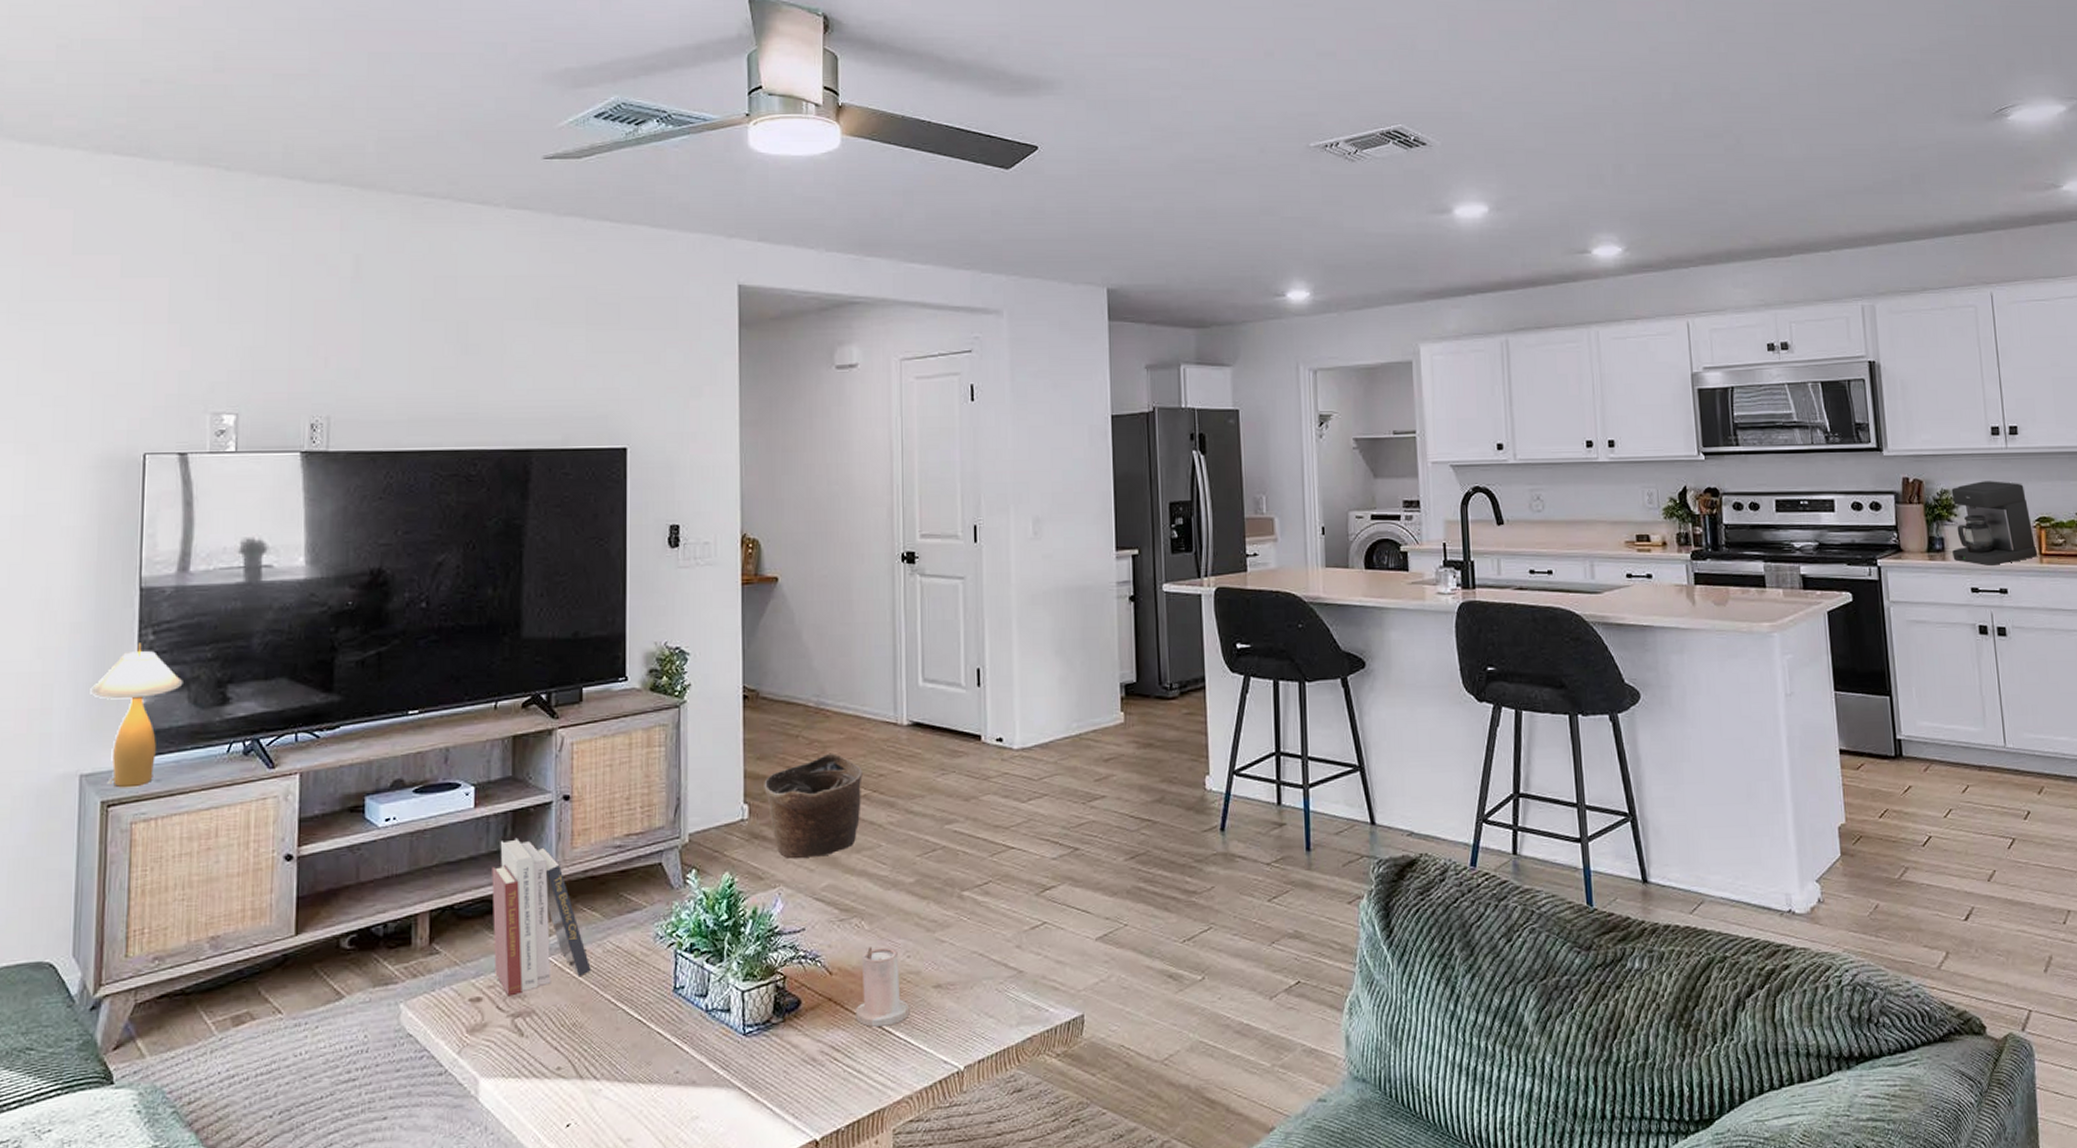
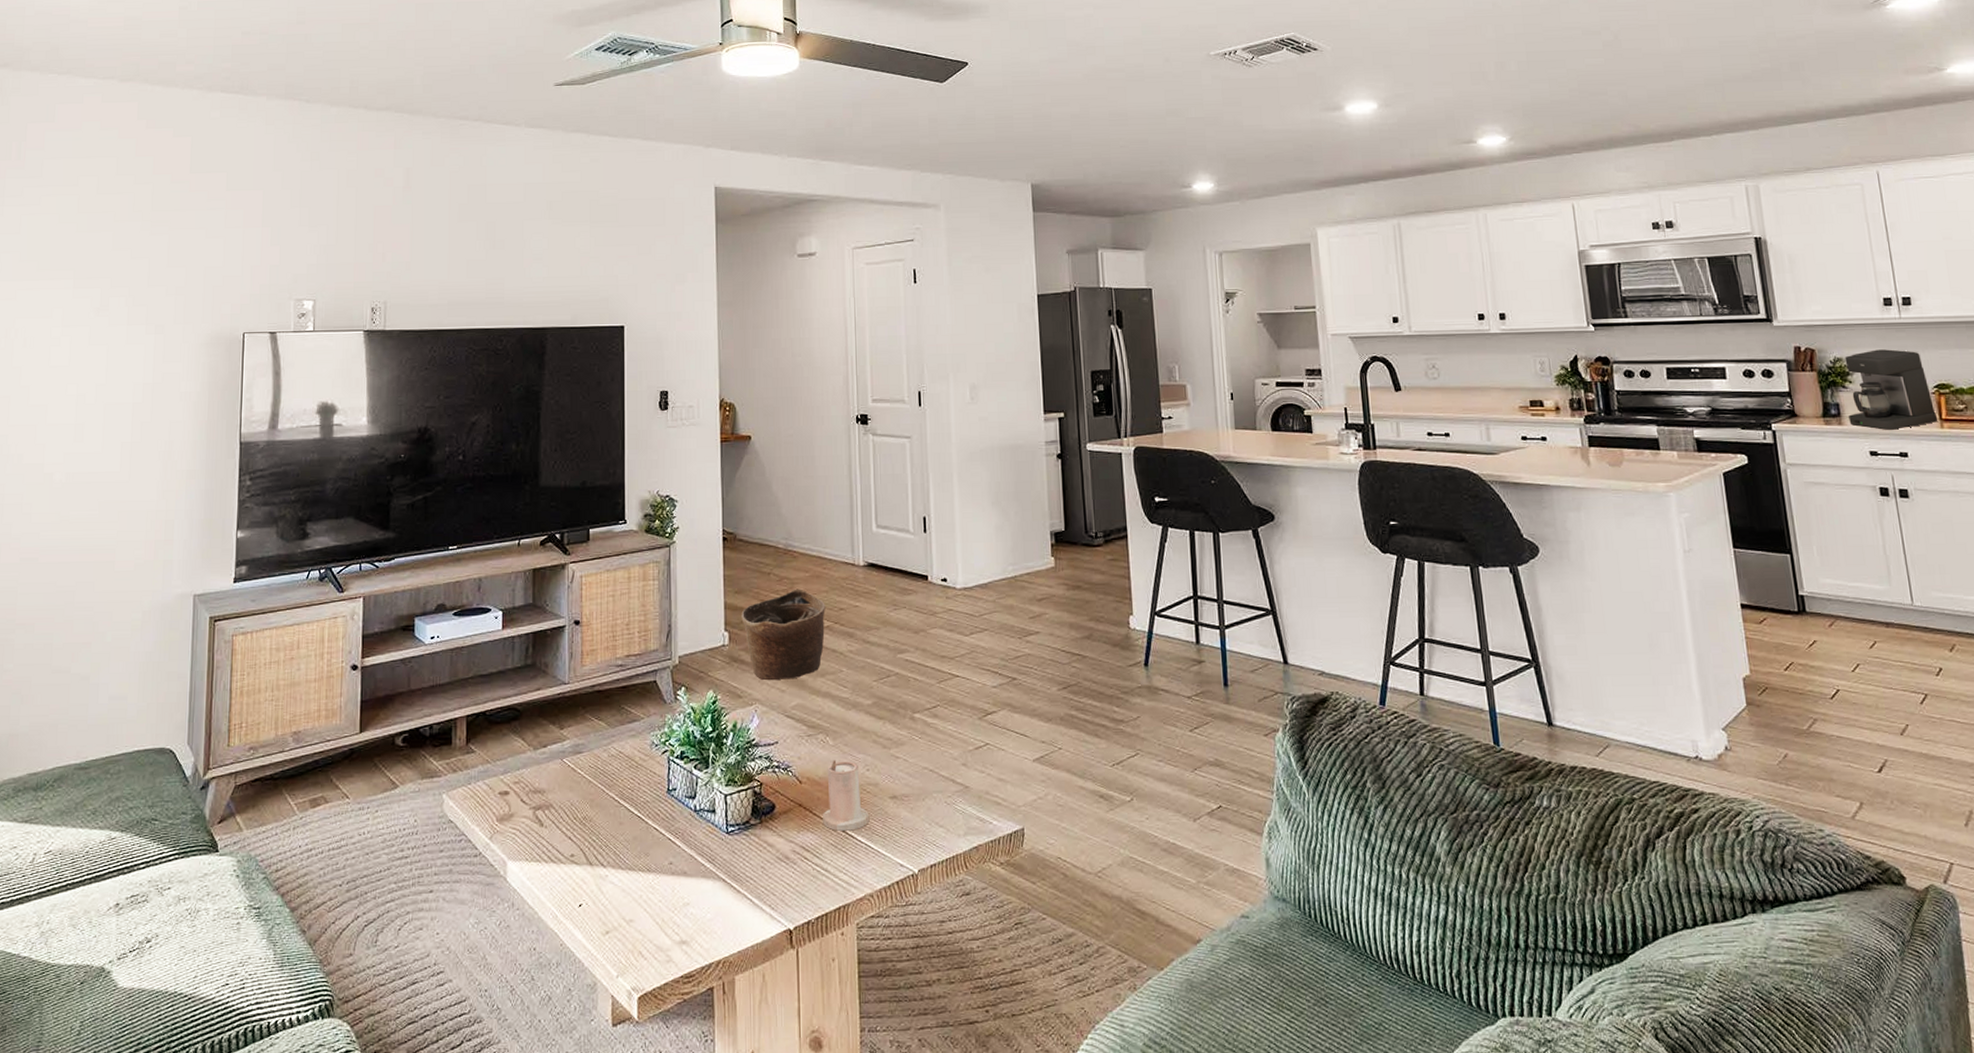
table lamp: present [90,643,183,788] -> none [202,487,273,606]
books: present [492,837,591,997] -> none [516,655,598,792]

